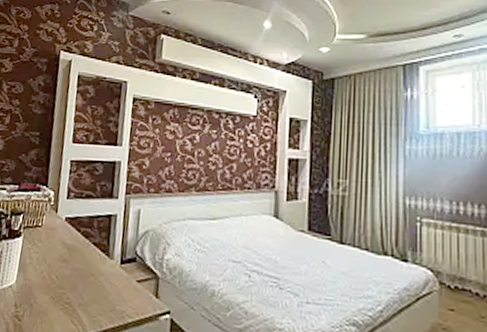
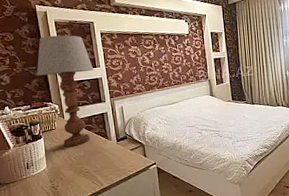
table lamp: none [38,93,114,258] -> present [36,35,94,147]

